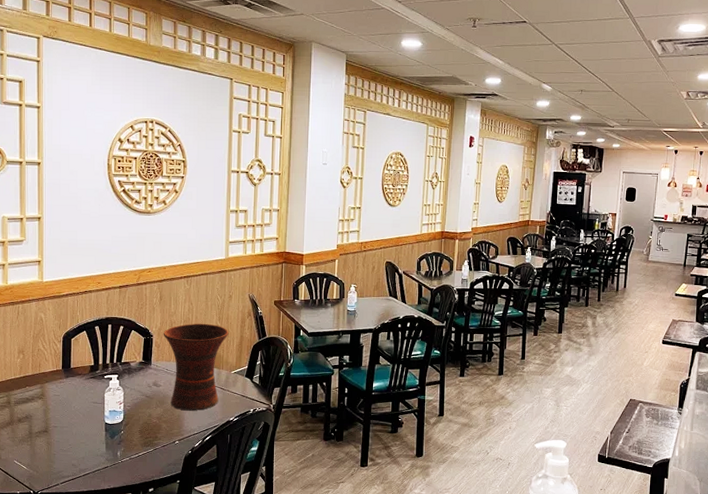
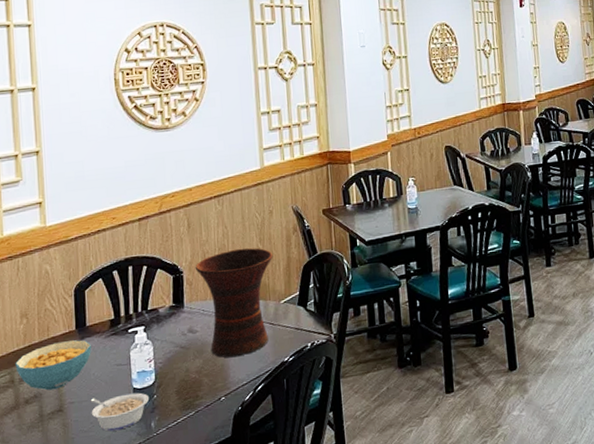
cereal bowl: none [12,377,74,414] -> present [15,340,92,391]
legume: none [70,426,118,454] -> present [90,392,150,432]

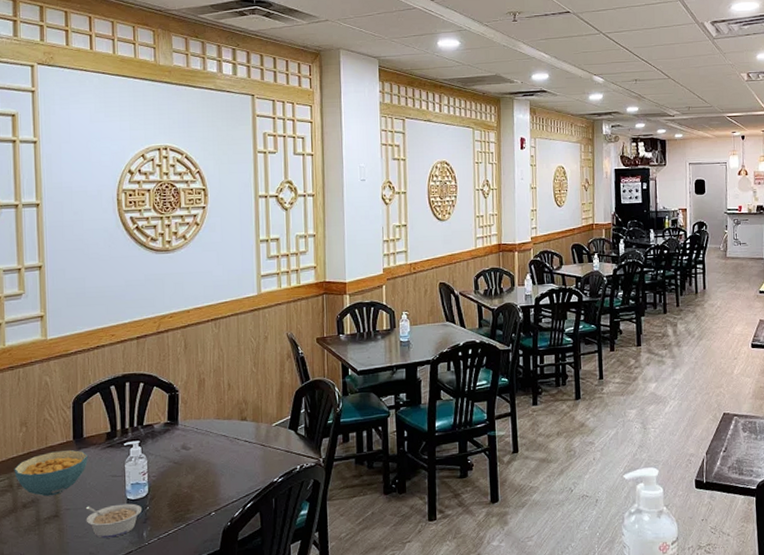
vase: present [195,247,274,358] -> none [190,371,267,475]

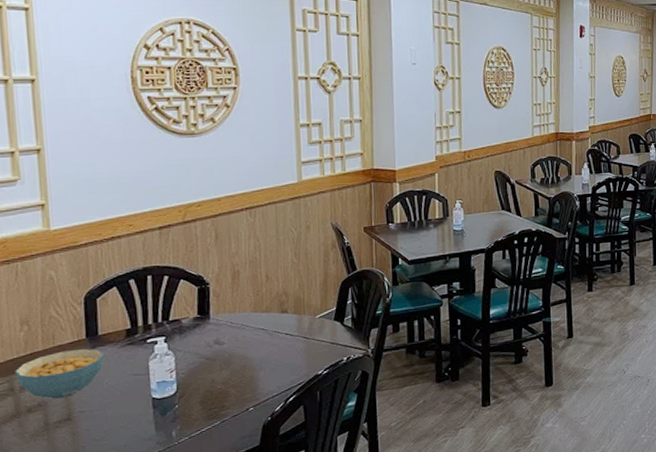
legume: present [85,503,143,539] -> none [103,402,171,440]

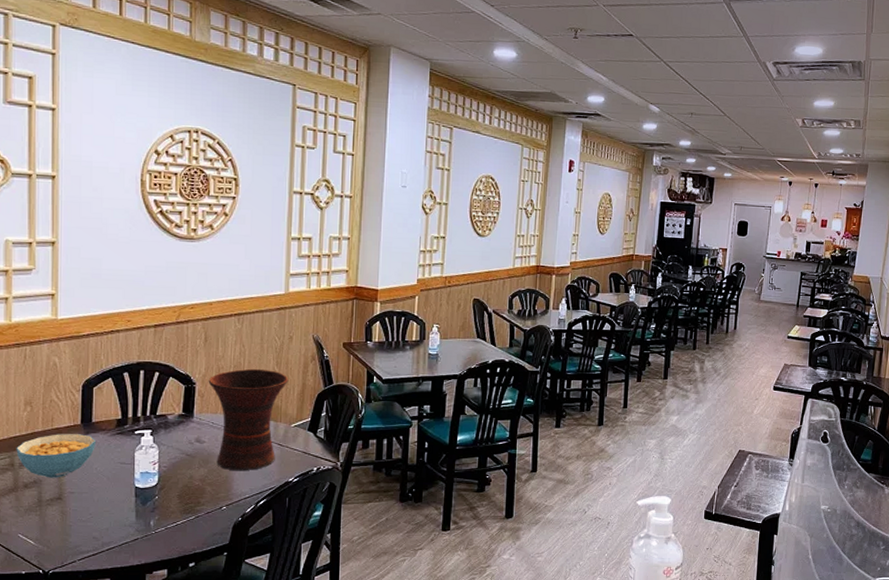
vase: none [222,262,310,370] -> present [208,368,289,471]

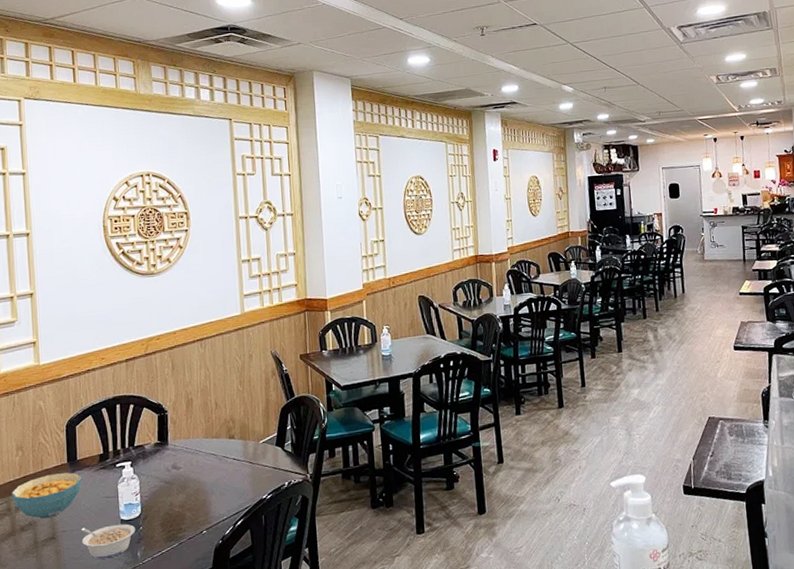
legume: none [90,491,151,524] -> present [81,523,136,559]
vase: present [208,368,289,471] -> none [178,389,253,494]

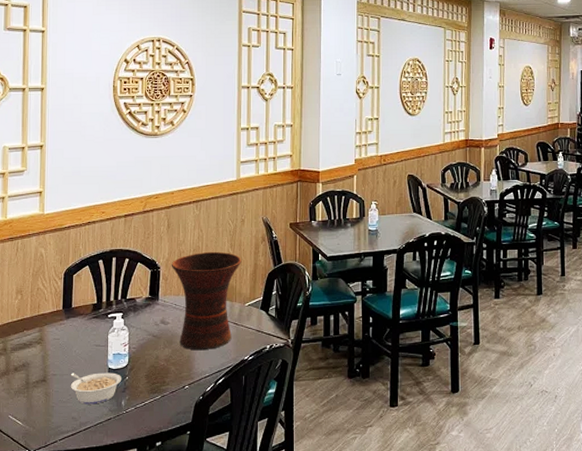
cereal bowl: present [11,472,83,519] -> none [8,319,76,361]
vase: none [178,389,253,494] -> present [171,251,242,351]

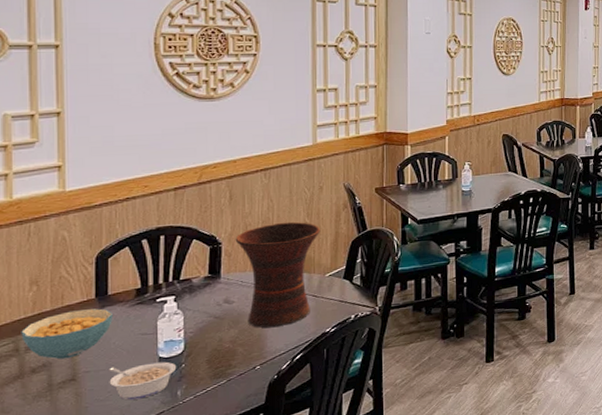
cereal bowl: none [8,319,76,361] -> present [21,308,114,360]

